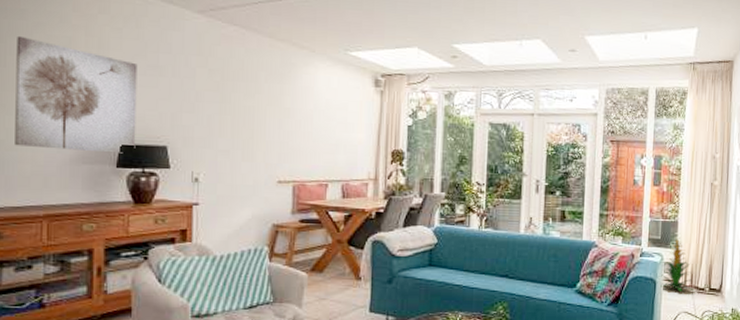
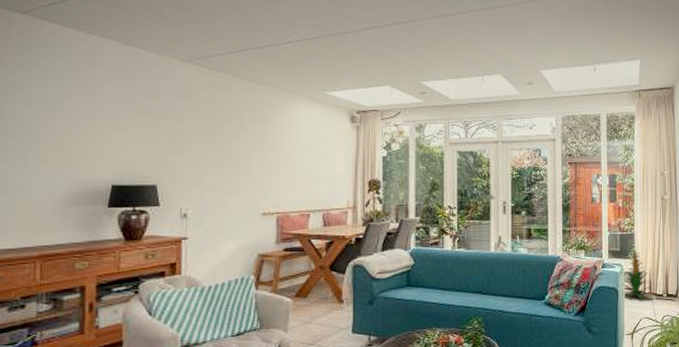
wall art: present [15,35,138,154] -> none [10,88,128,194]

